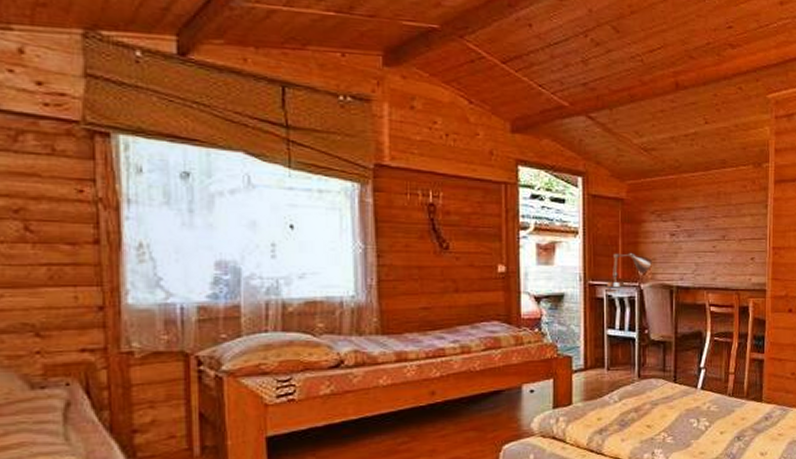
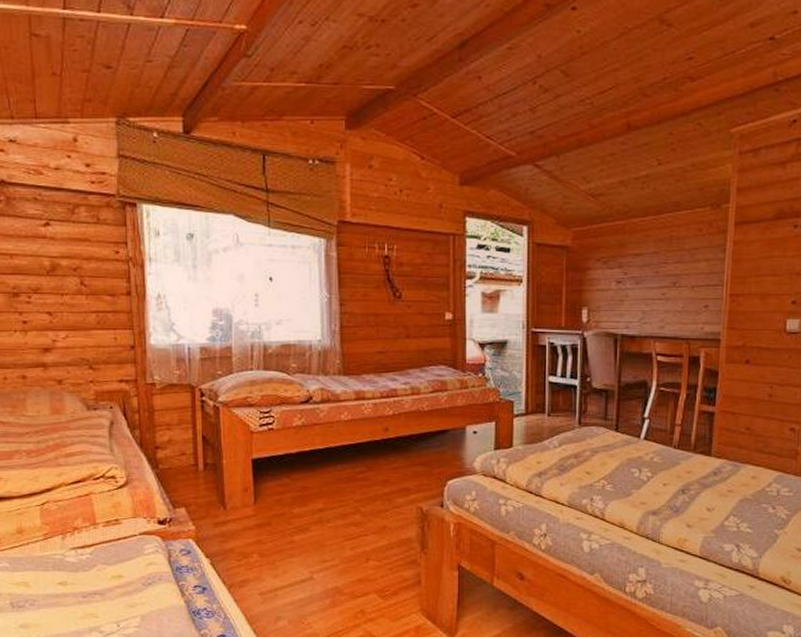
desk lamp: present [606,252,652,288] -> none [548,300,596,336]

